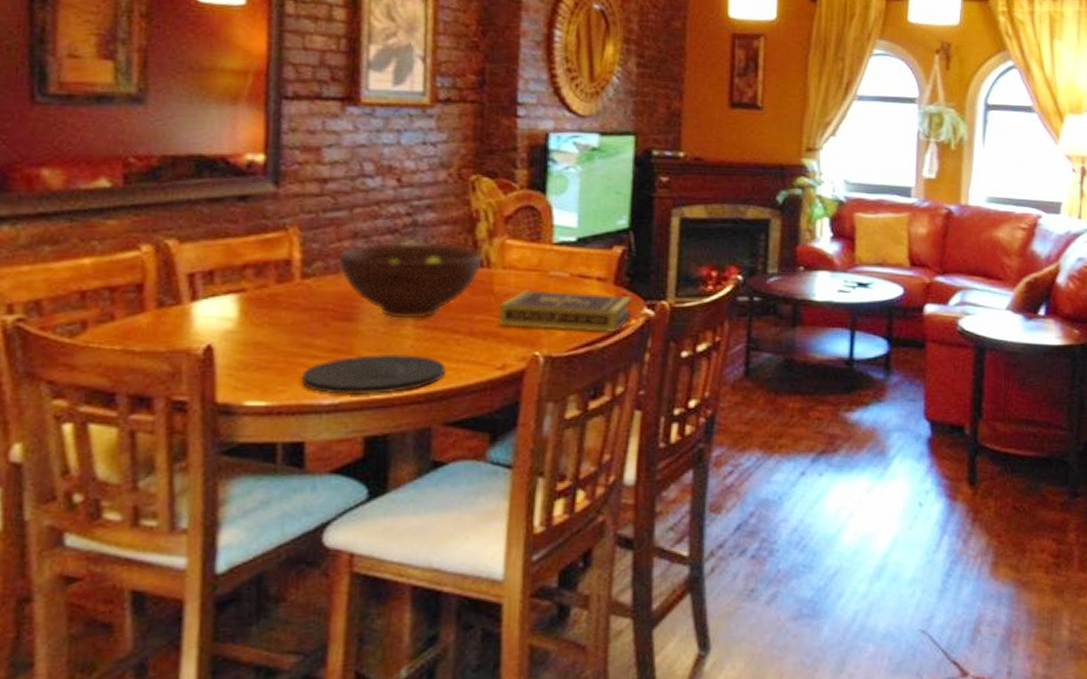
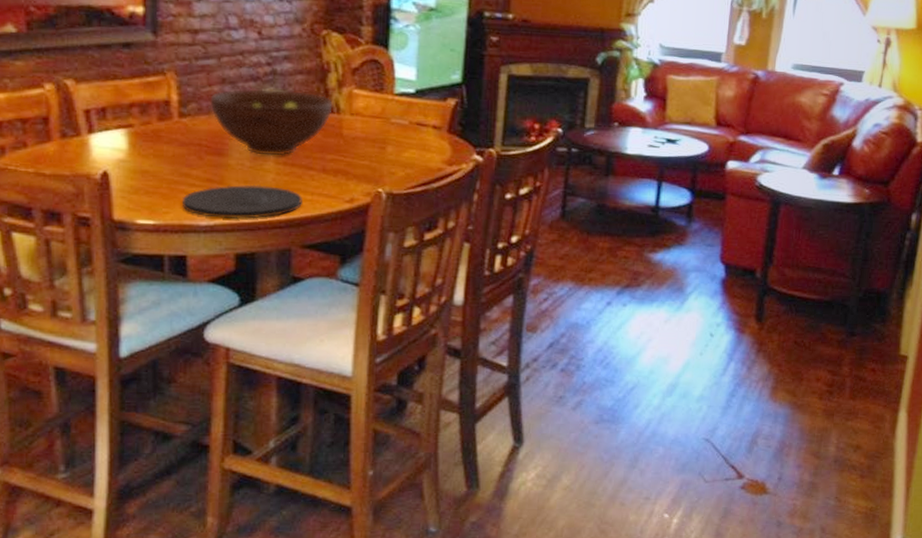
book: present [498,290,632,333] -> none [346,134,464,175]

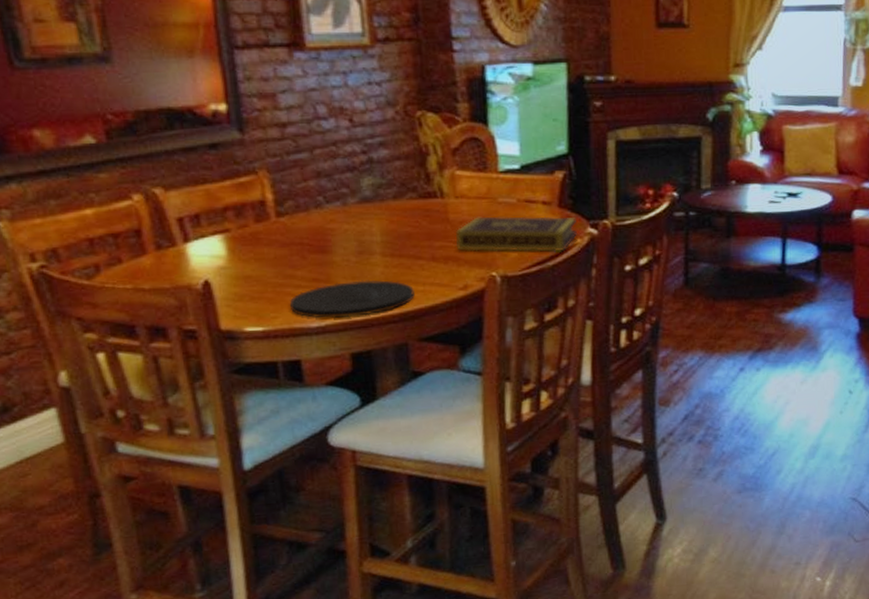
fruit bowl: present [210,88,333,157] -> none [306,177,436,250]
book: none [346,134,464,175] -> present [455,216,577,252]

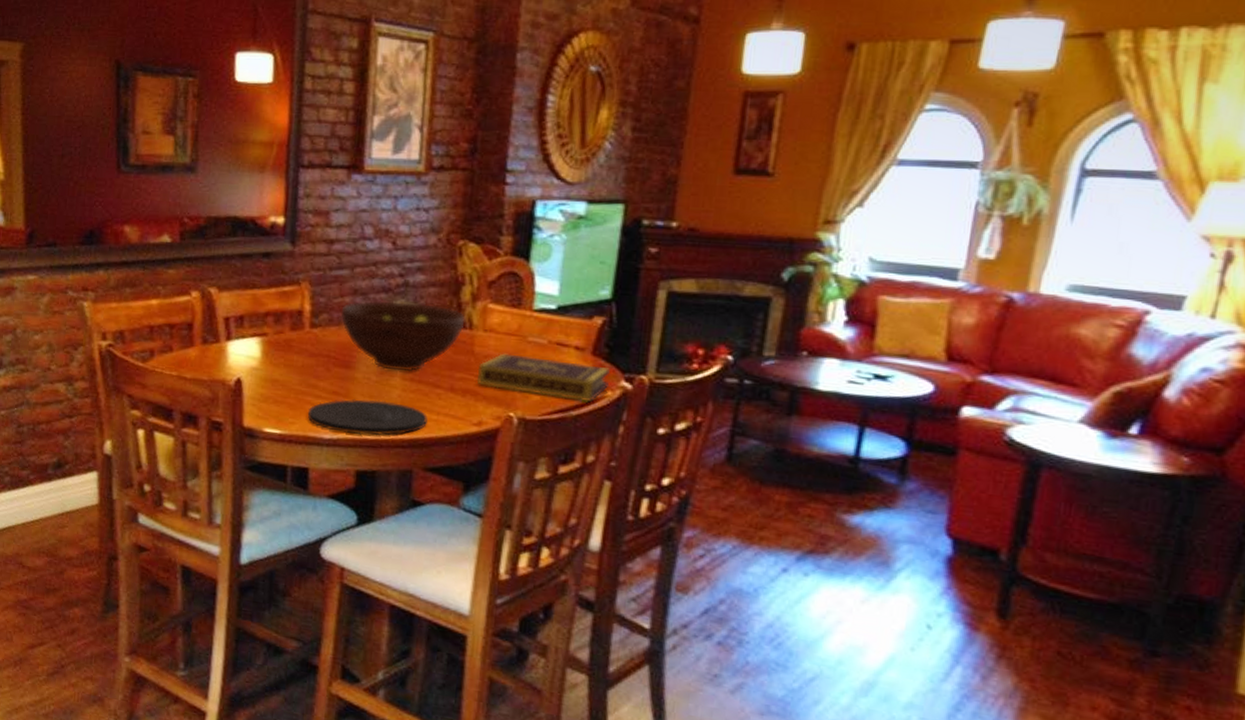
fruit bowl: none [306,177,436,250] -> present [340,300,466,373]

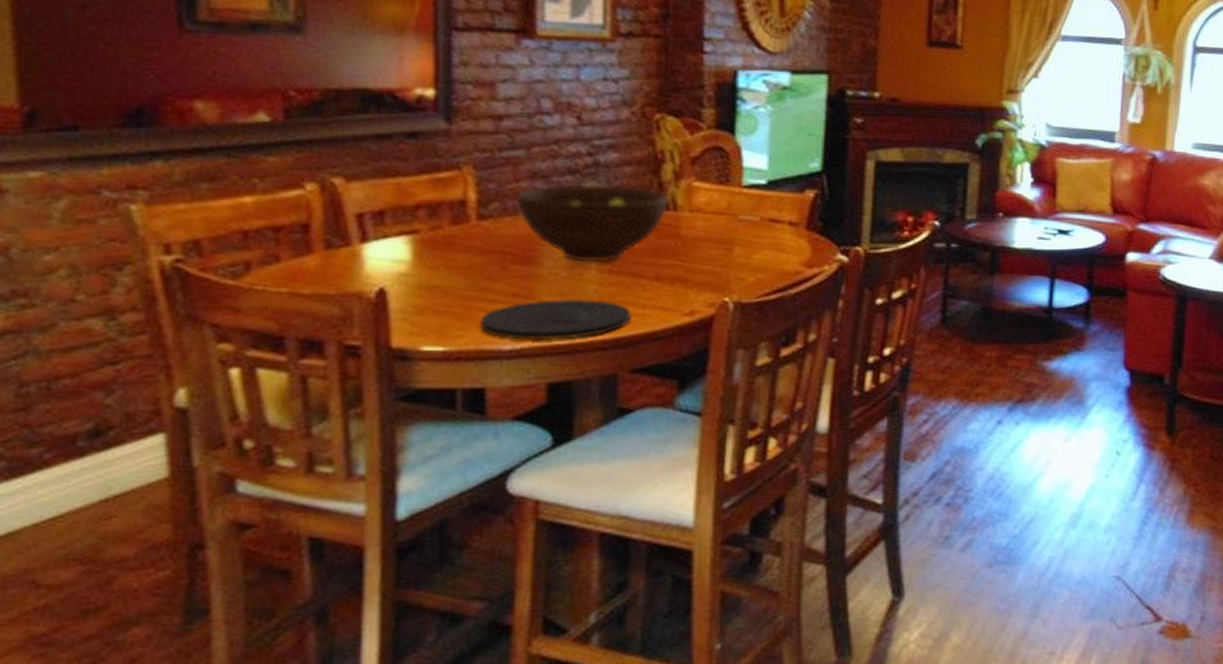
book: present [476,353,610,403] -> none [685,234,825,279]

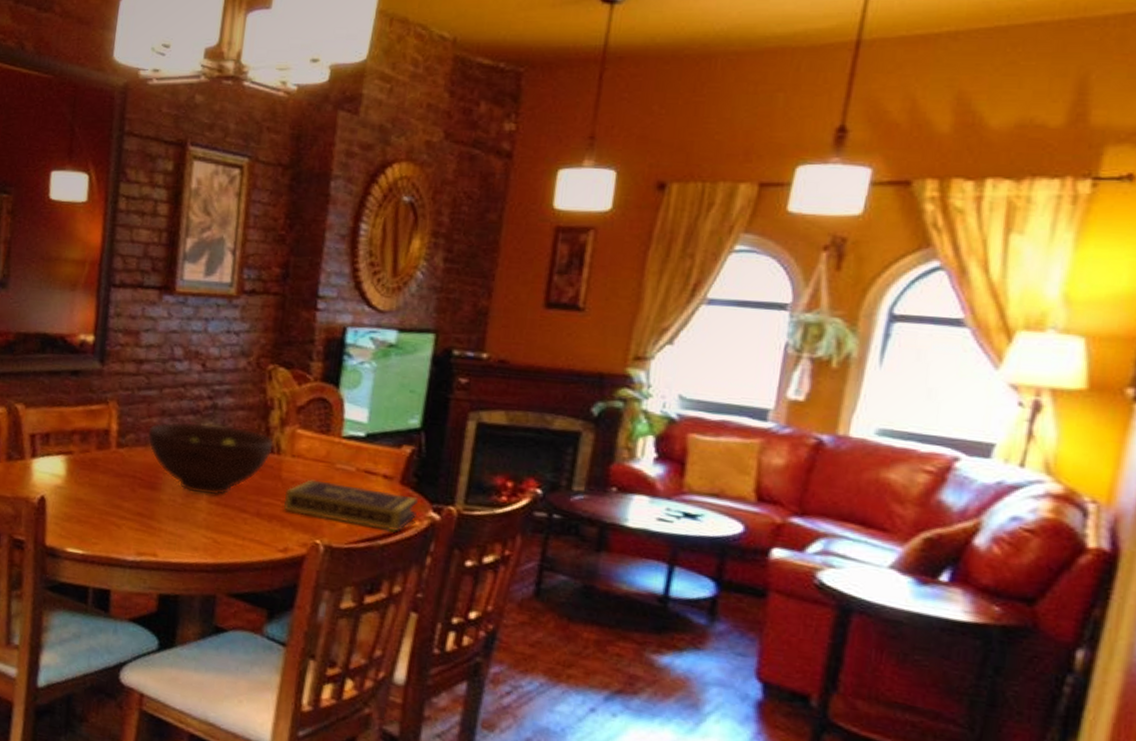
plate: present [481,298,631,340] -> none [112,521,233,559]
book: none [685,234,825,279] -> present [283,479,418,532]

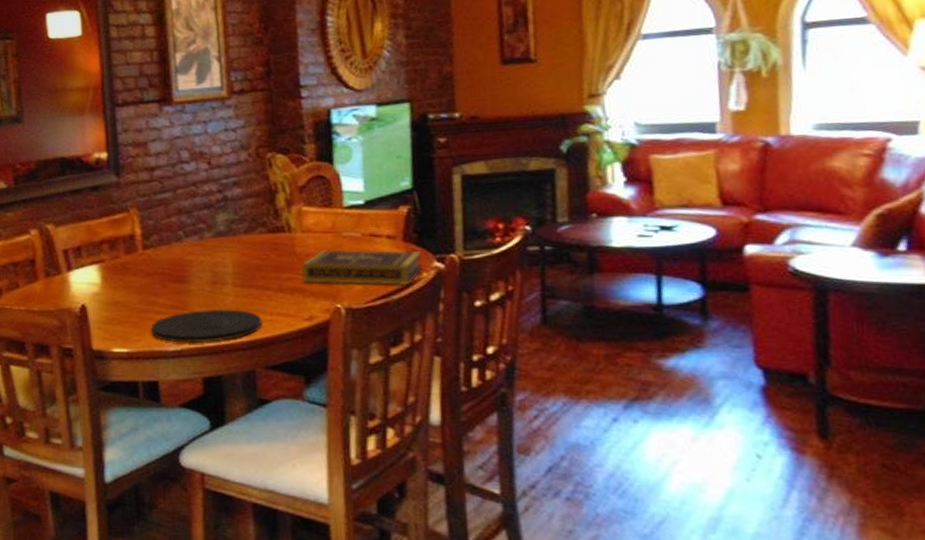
plate: none [112,521,233,559] -> present [151,308,262,343]
fruit bowl: present [147,421,274,496] -> none [169,213,284,280]

